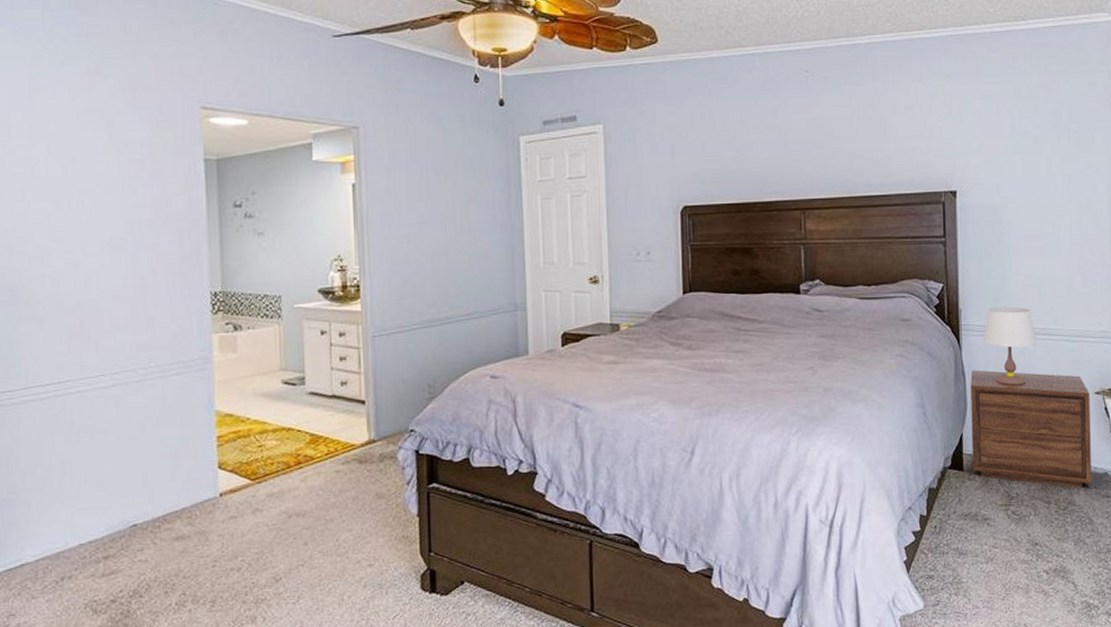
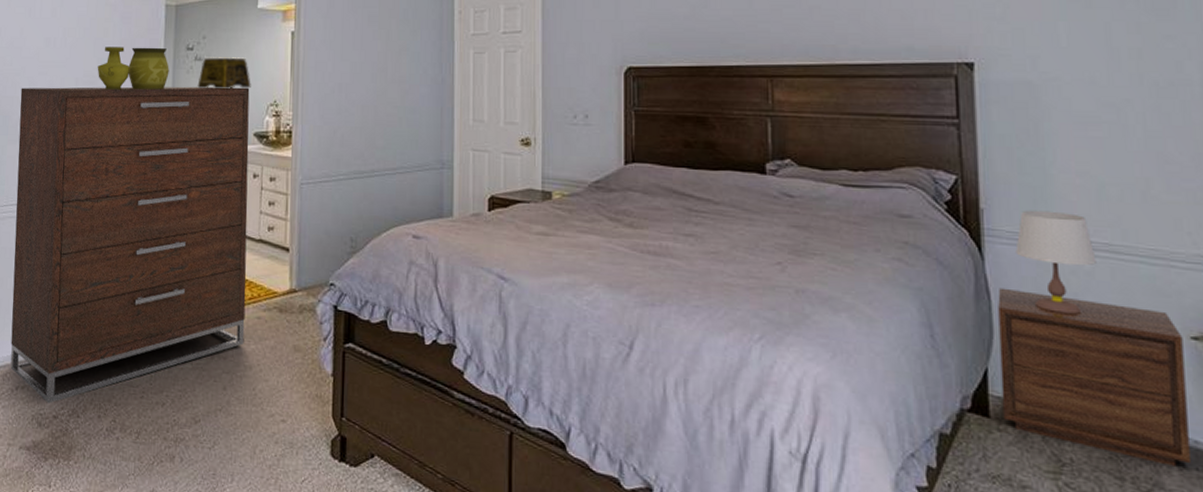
dresser: none [30,243,323,589] -> present [10,86,250,404]
decorative vase: none [126,205,215,254] -> present [97,47,169,90]
decorative box: none [249,212,311,247] -> present [197,57,251,90]

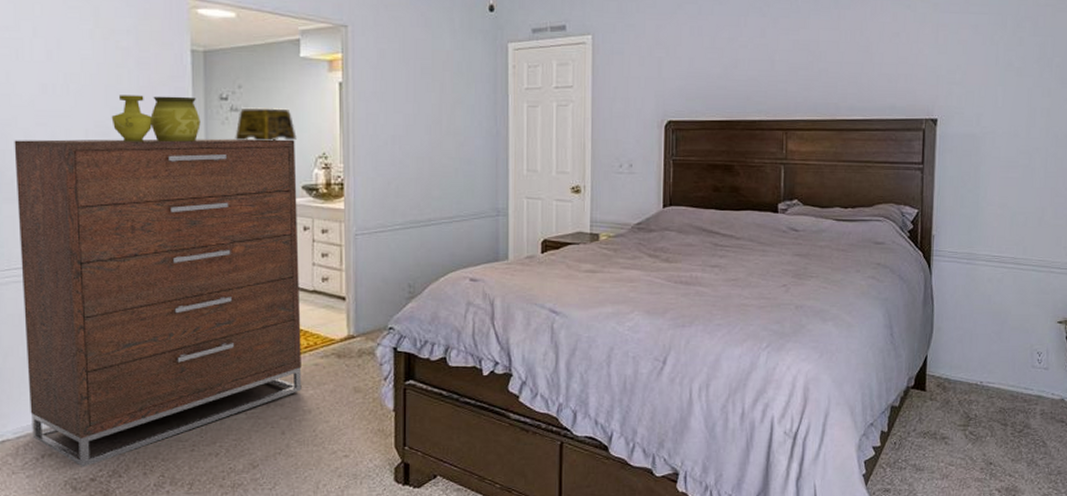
nightstand: present [998,287,1190,466] -> none [934,295,1053,412]
table lamp: present [1015,210,1097,314] -> none [953,234,1005,310]

